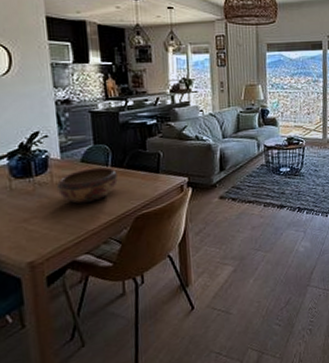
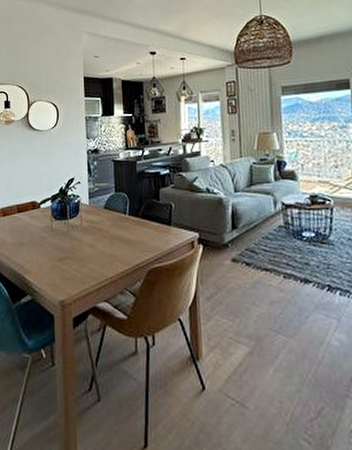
decorative bowl: present [56,167,119,204] -> none [84,214,135,249]

